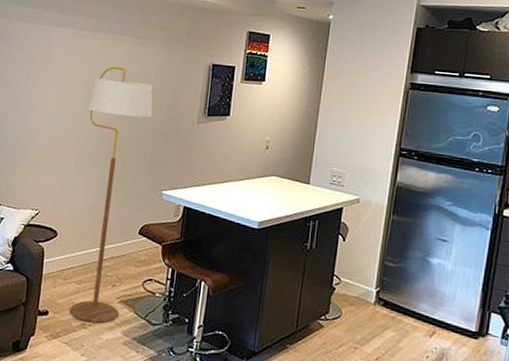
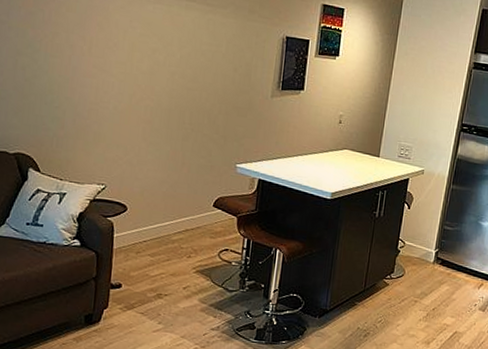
floor lamp: present [69,66,153,323] -> none [144,35,225,293]

